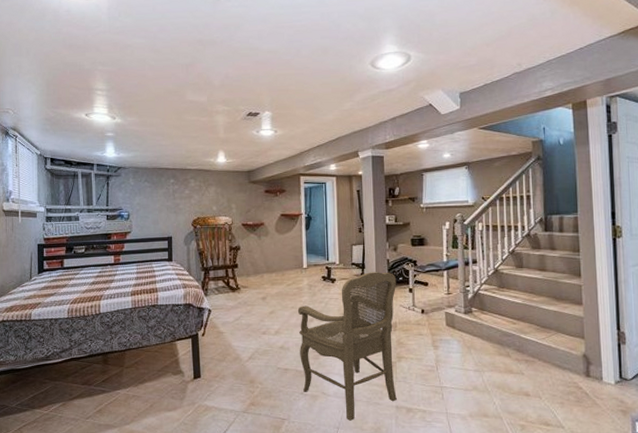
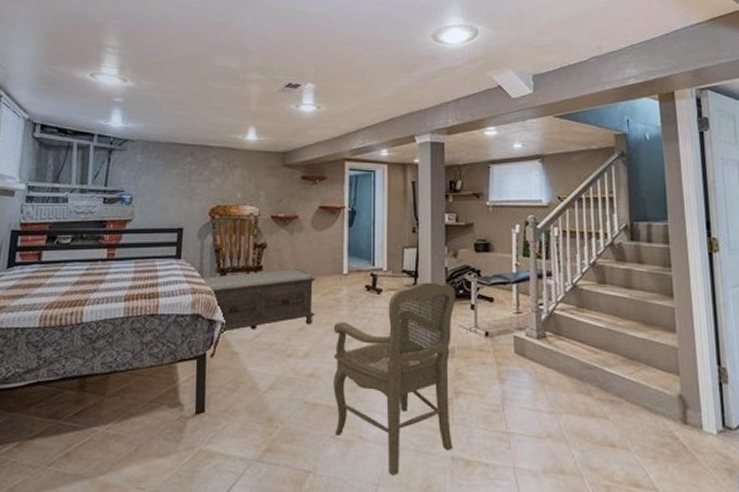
bench: none [191,265,282,316] -> present [202,268,316,332]

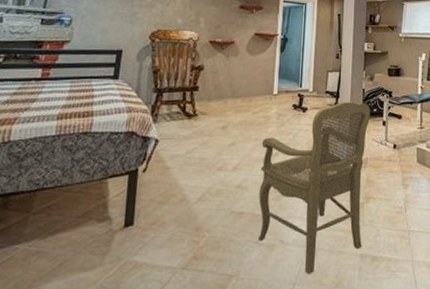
bench: present [202,268,316,332] -> none [139,88,248,148]

